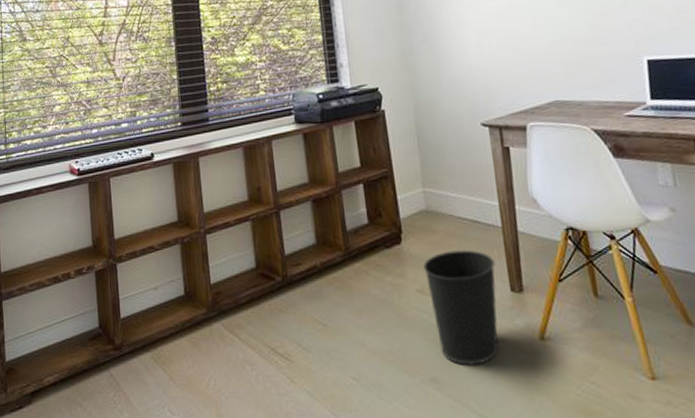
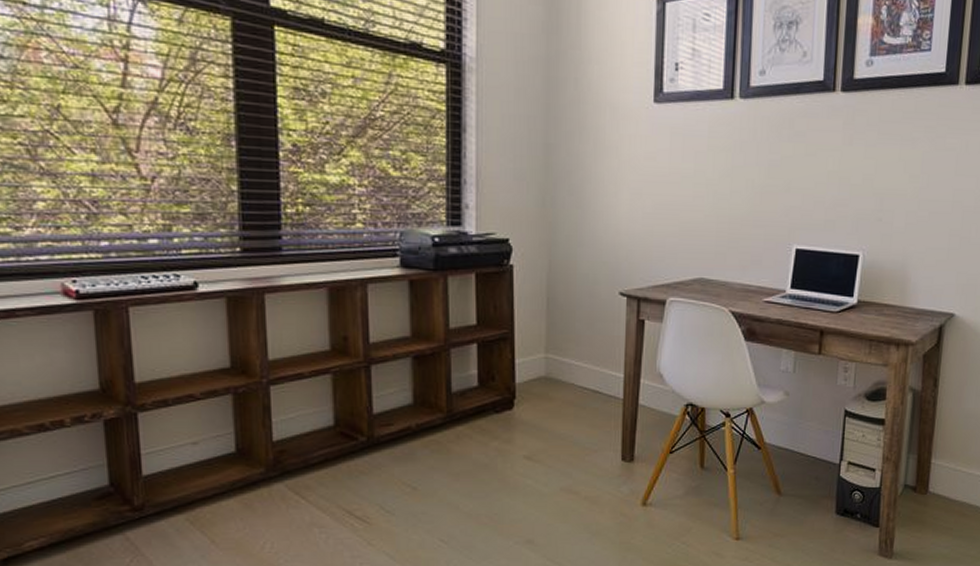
wastebasket: present [423,250,499,365] -> none [534,419,610,528]

